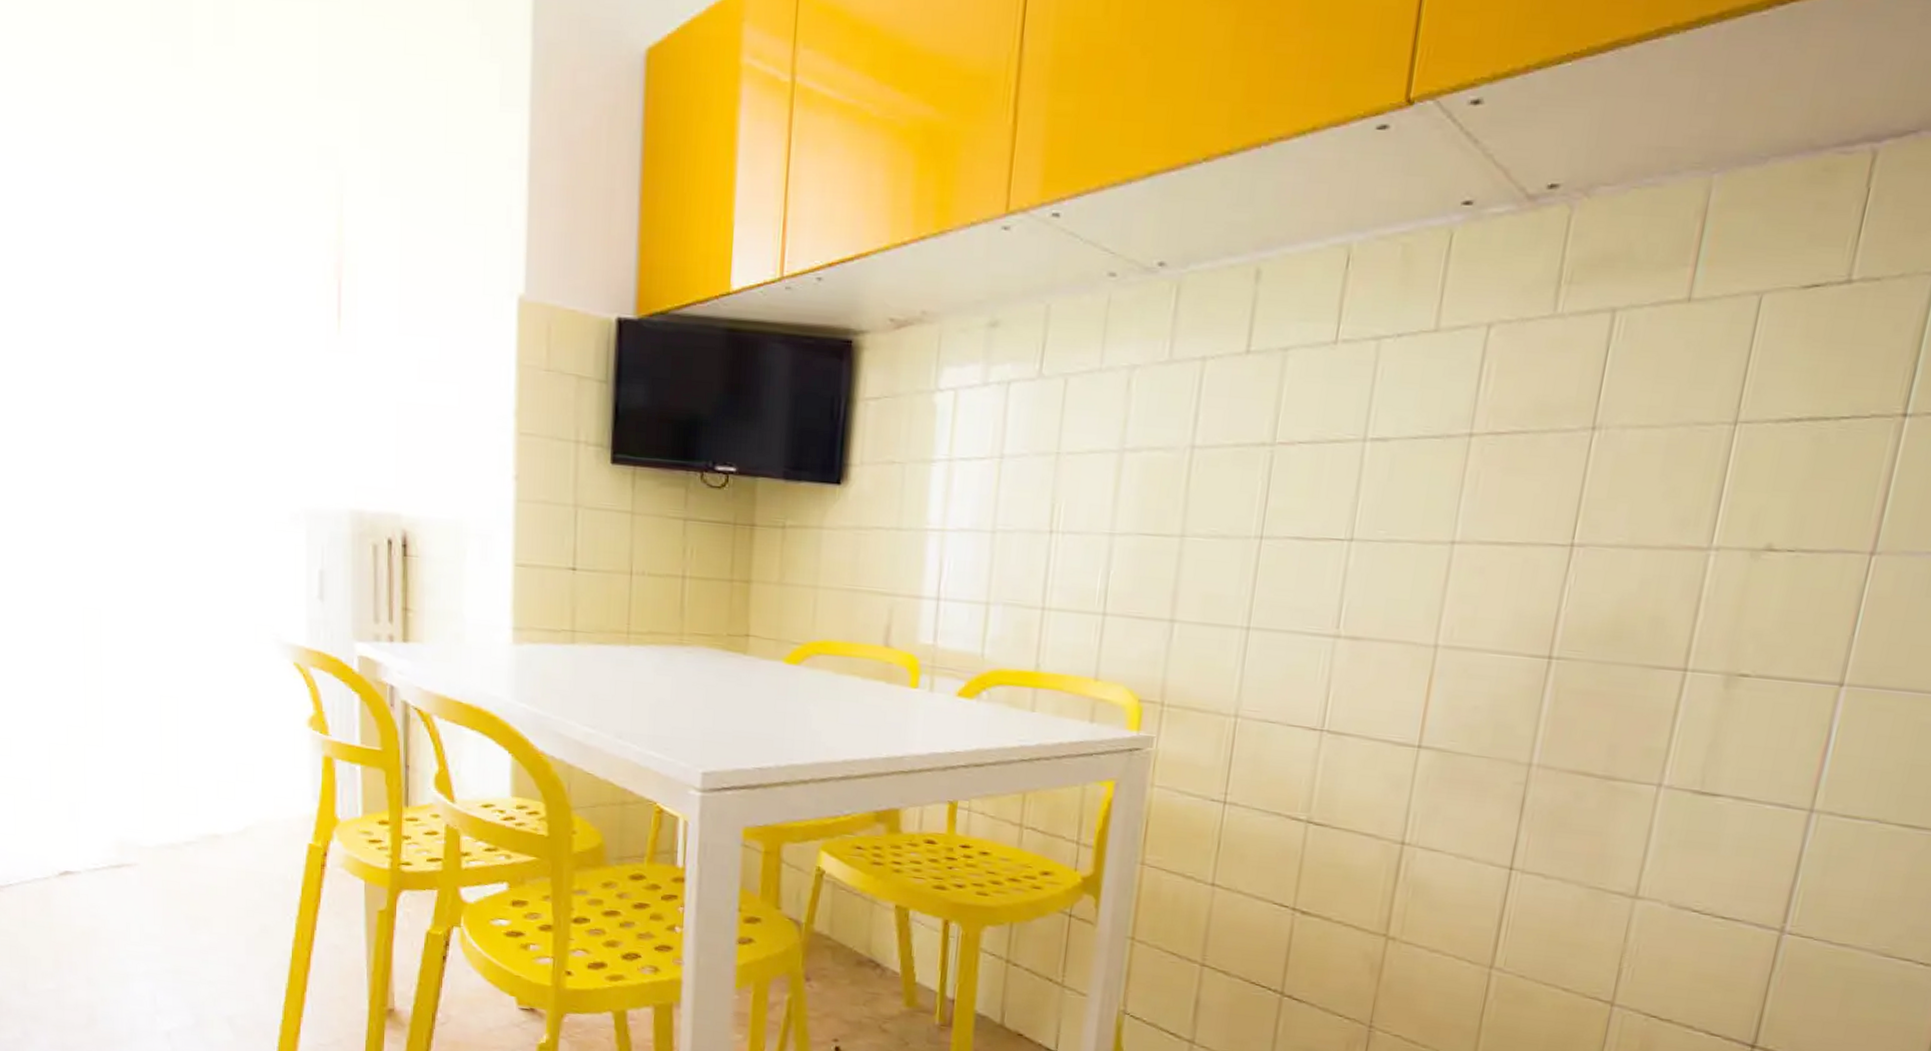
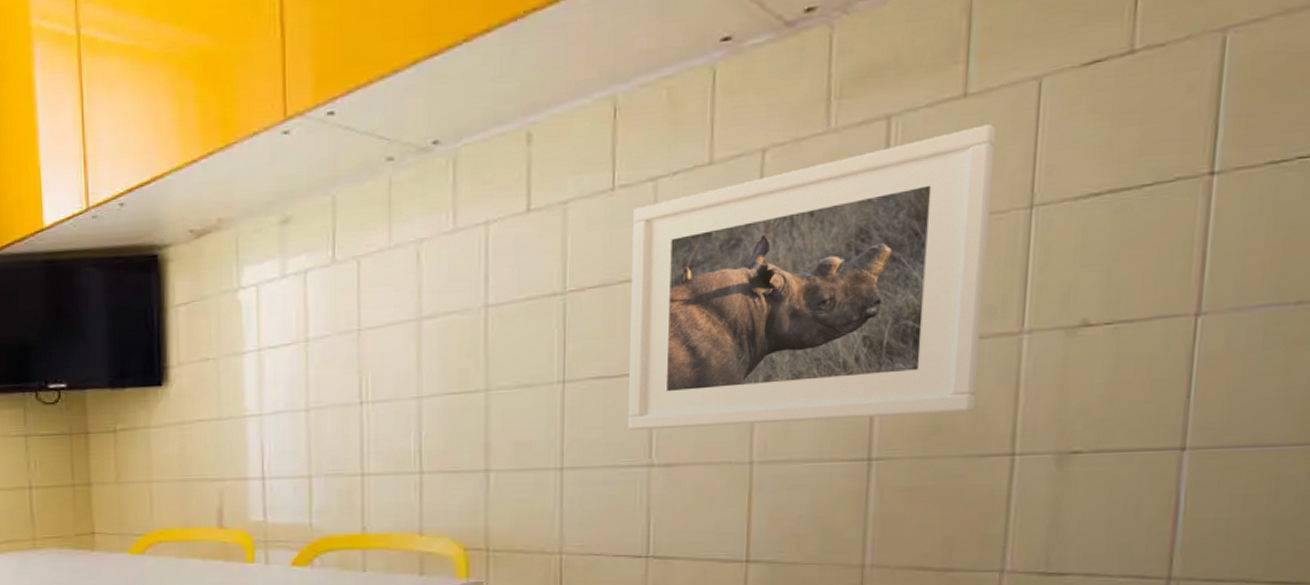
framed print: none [1320,333,1713,621] -> present [628,124,995,431]

